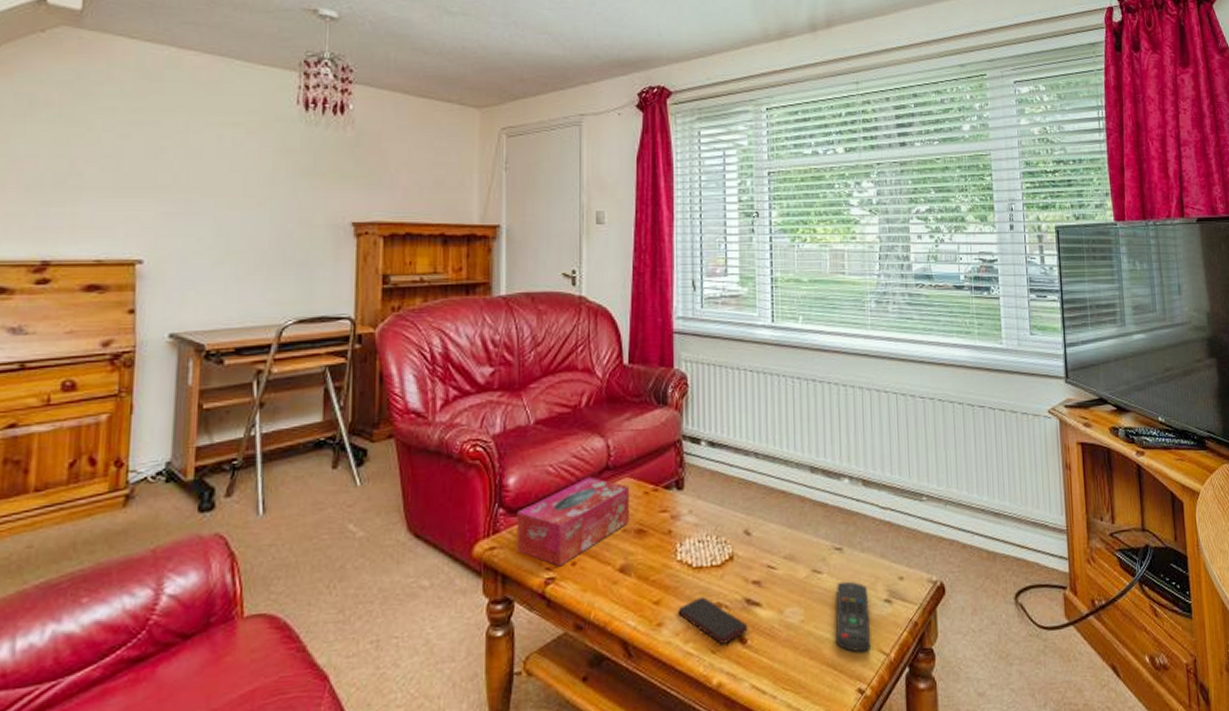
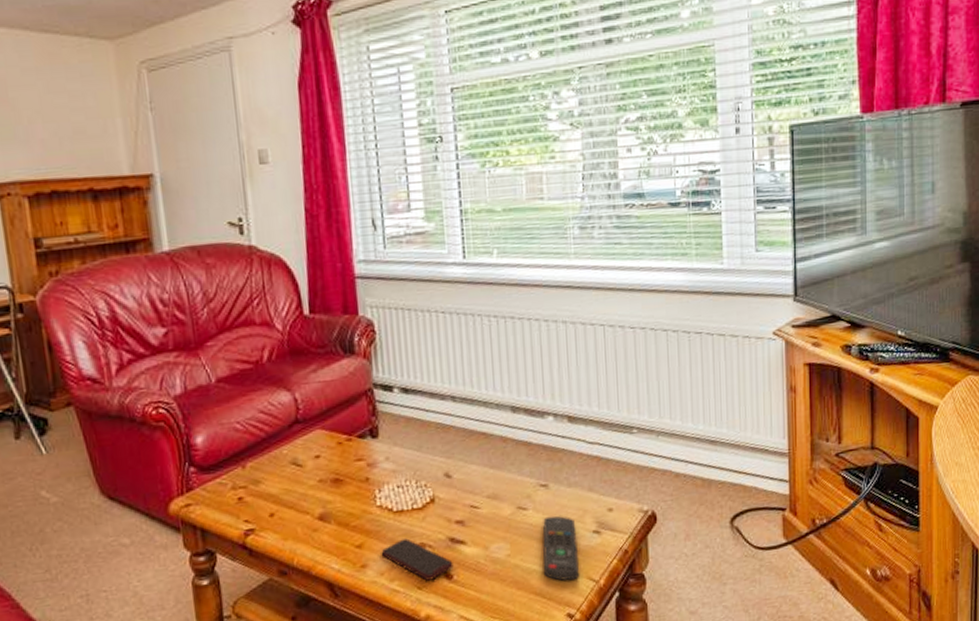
tissue box: present [517,476,630,567] -> none [209,430,326,519]

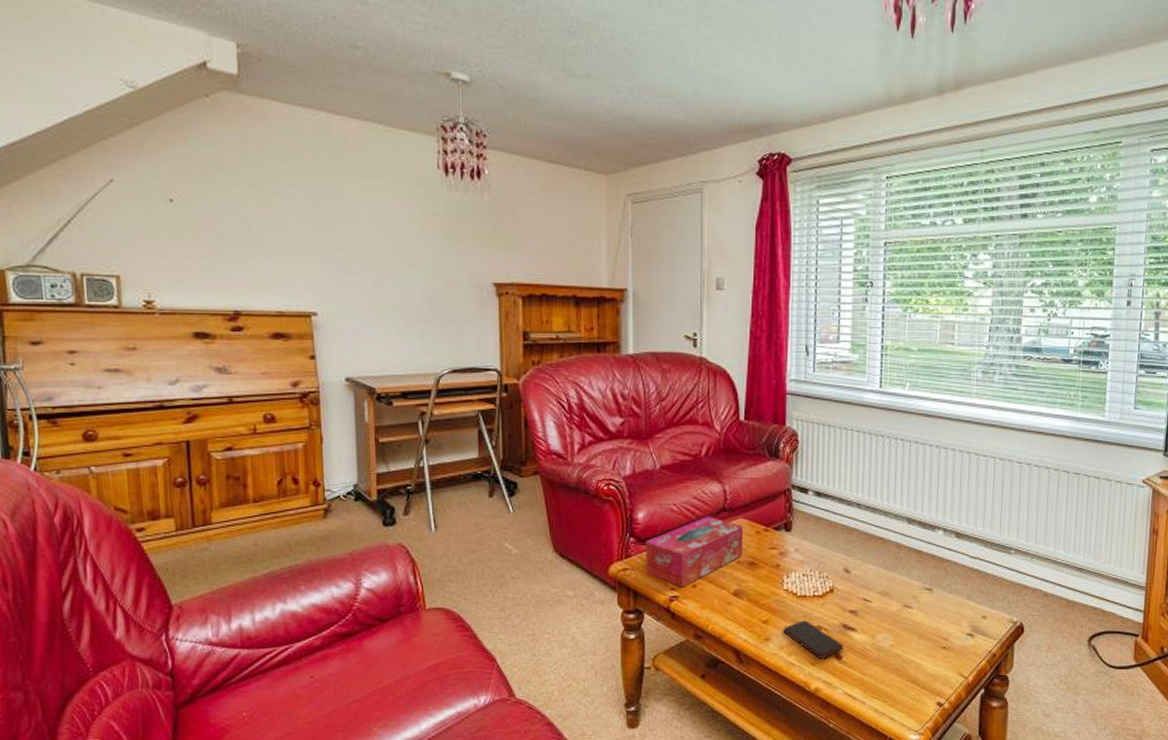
tissue box: none [209,430,326,519] -> present [646,516,744,588]
remote control: present [543,515,580,581] -> none [920,616,953,674]

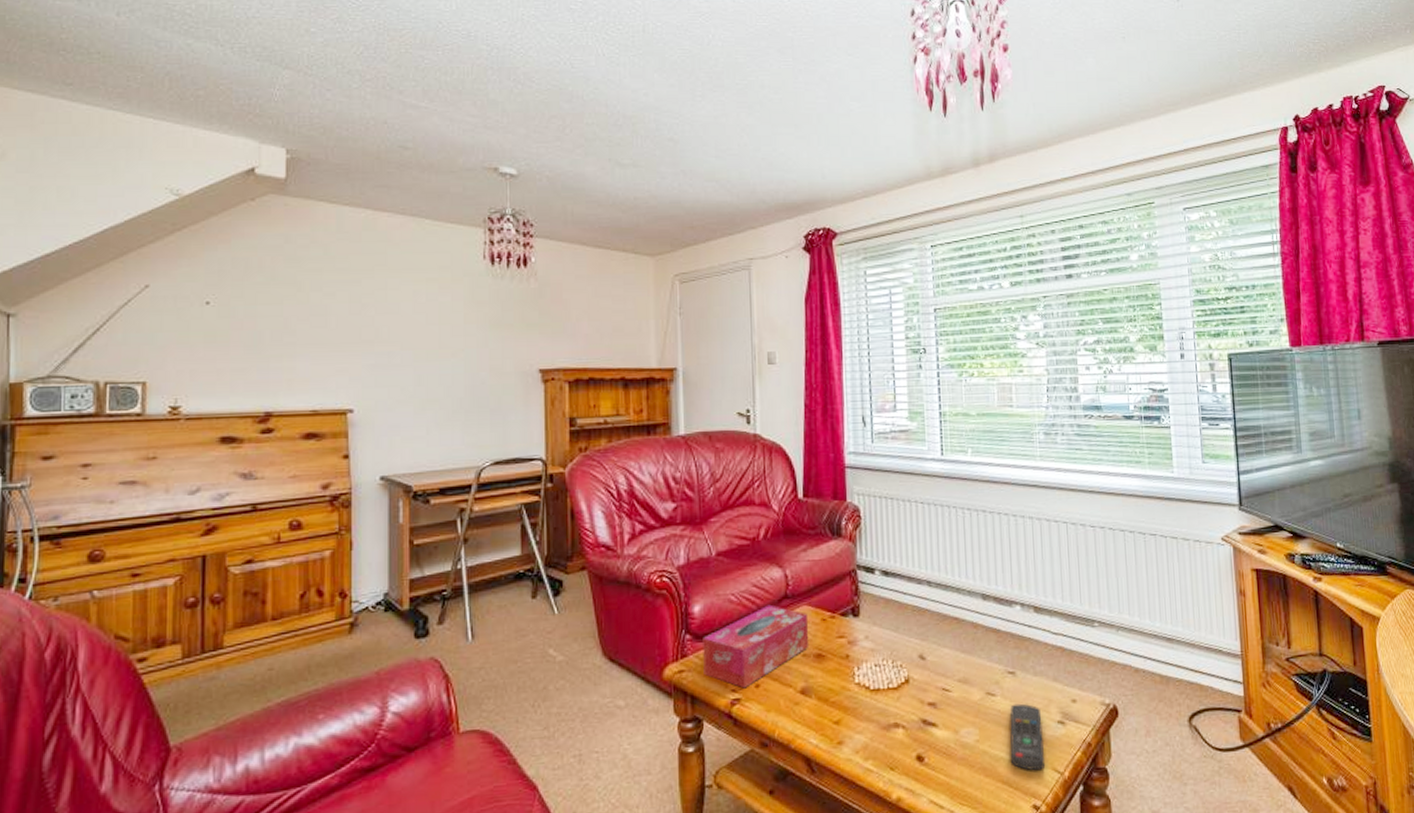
smartphone: present [783,620,844,659] -> none [857,717,925,762]
remote control: none [920,616,953,674] -> present [1010,703,1046,771]

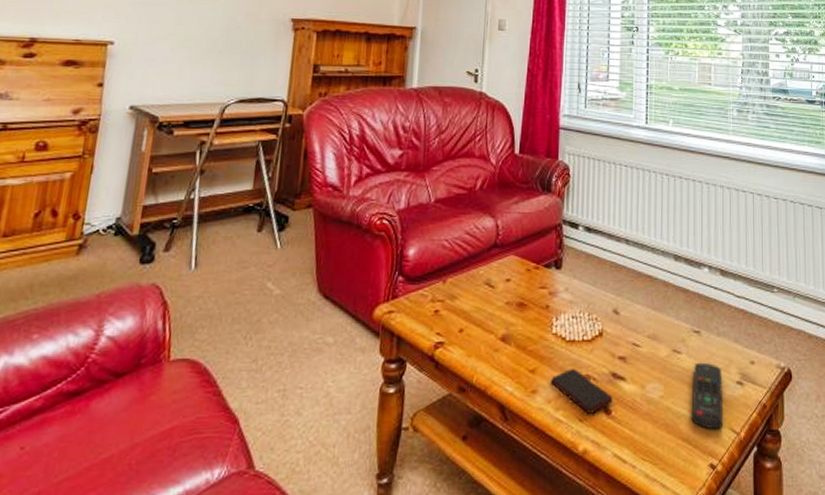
tissue box: present [703,604,810,689] -> none [412,252,515,332]
smartphone: none [857,717,925,762] -> present [551,369,613,414]

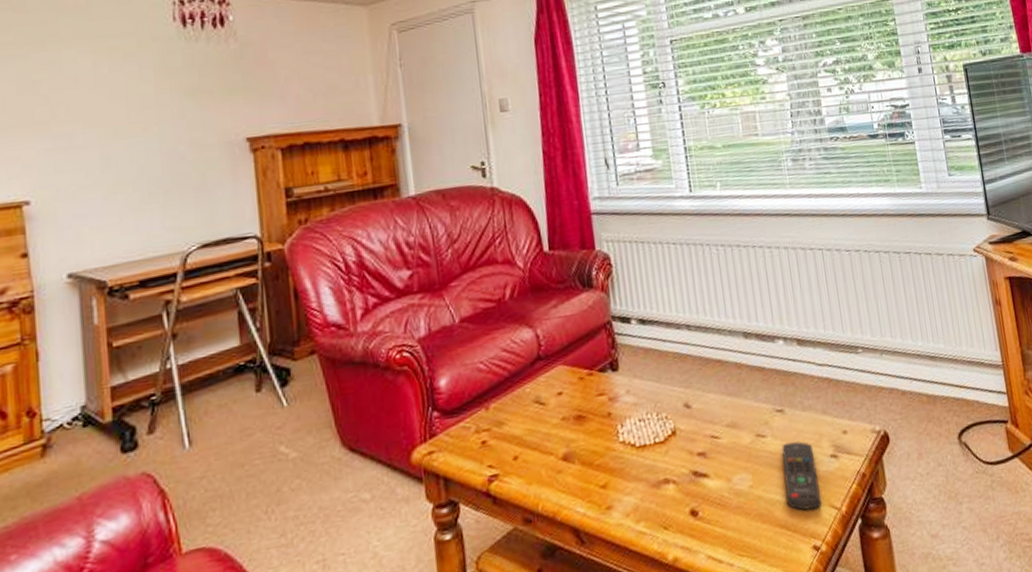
smartphone: present [551,369,613,414] -> none [625,475,698,520]

